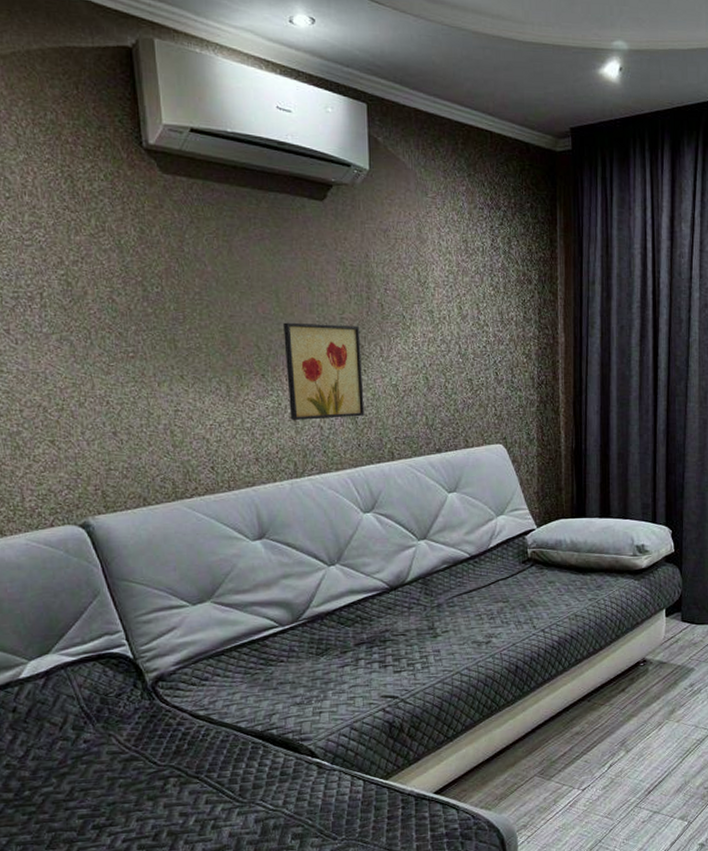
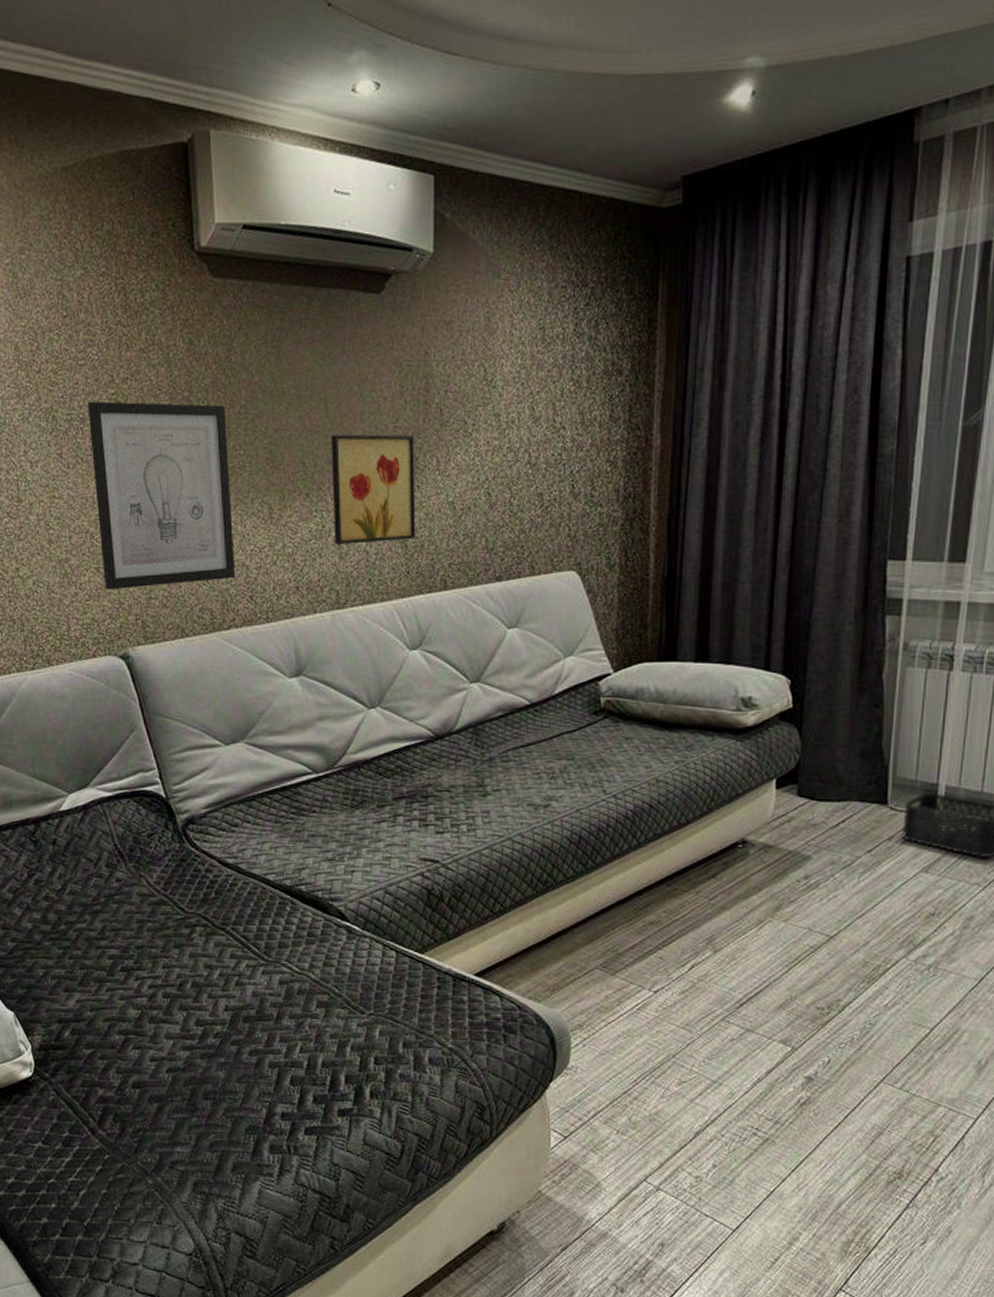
wall art: none [35,280,197,462] -> present [87,401,236,590]

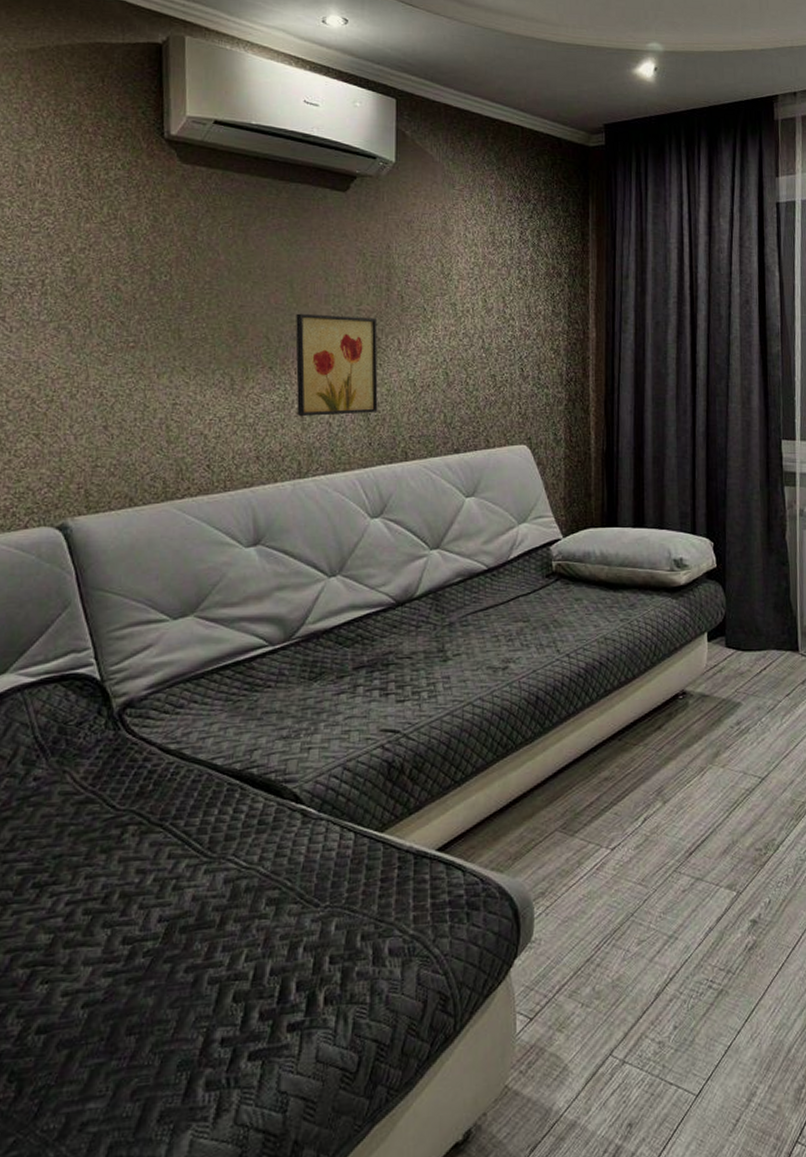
wall art: present [87,401,236,590] -> none [38,267,193,457]

